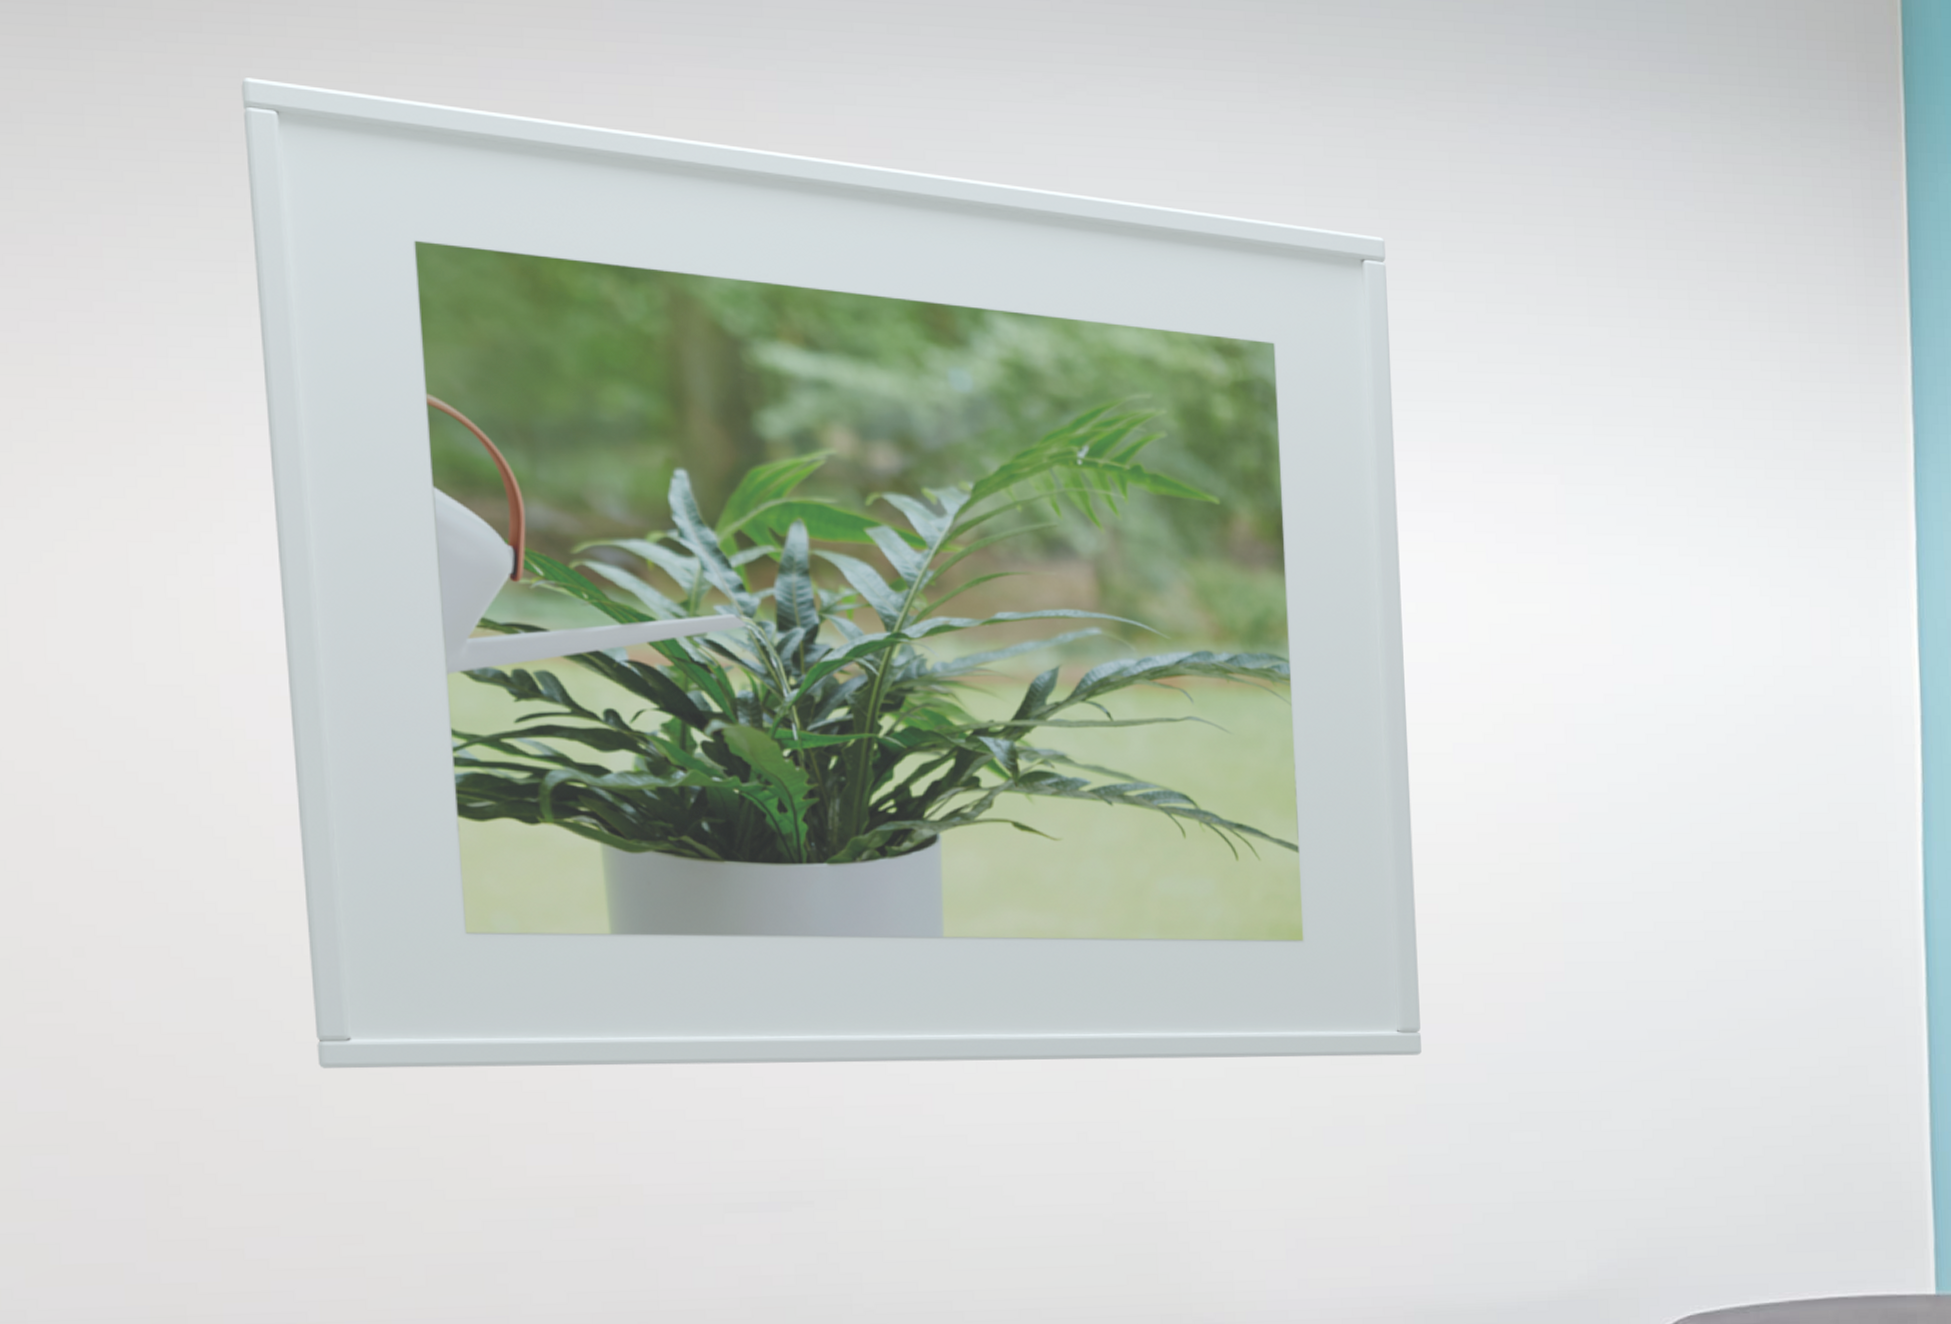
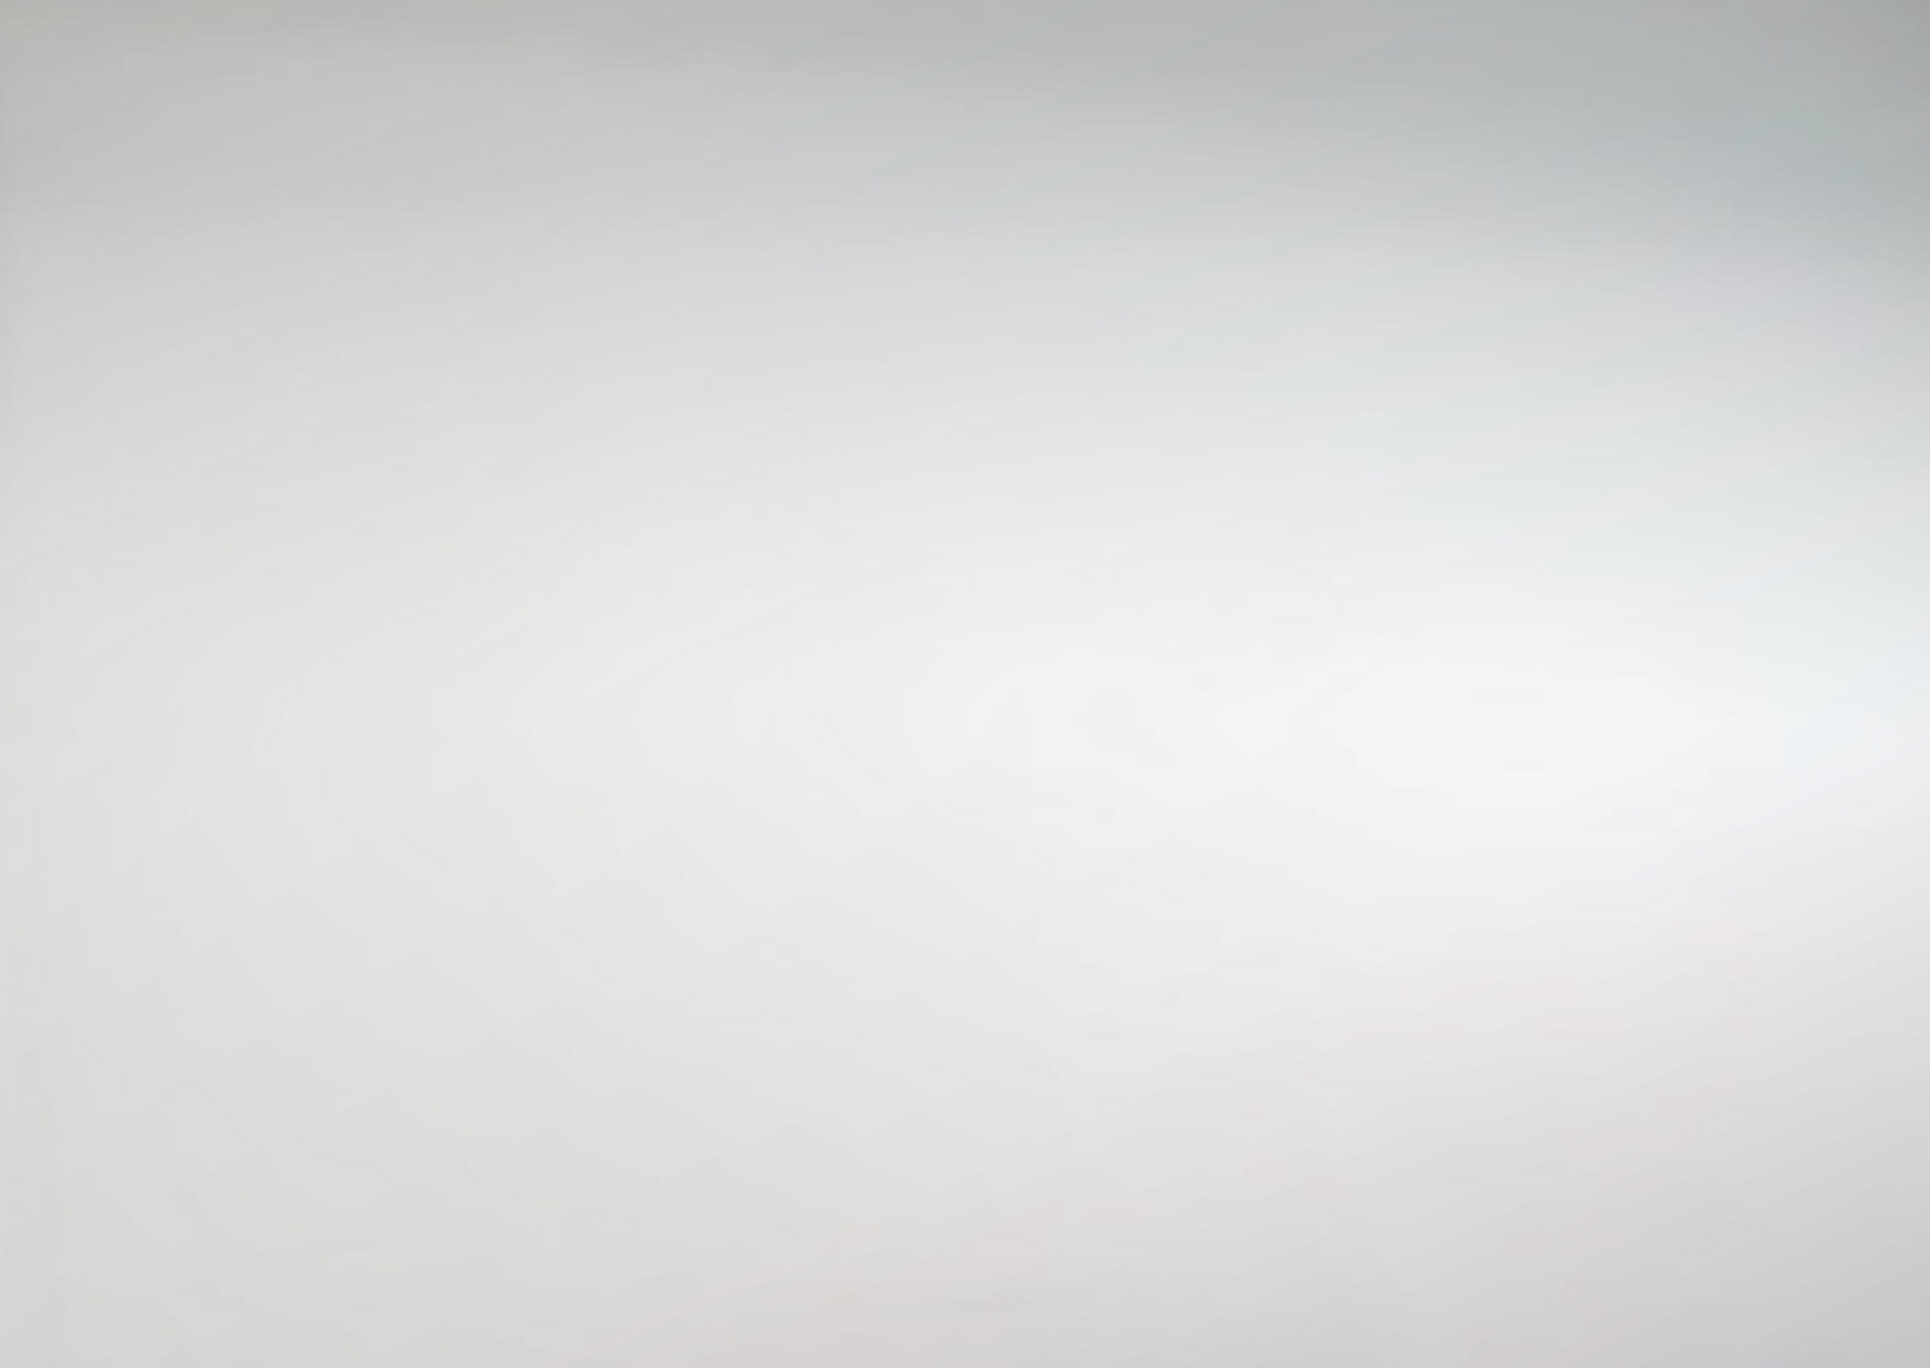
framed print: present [241,77,1421,1069] -> none [540,254,1600,1174]

